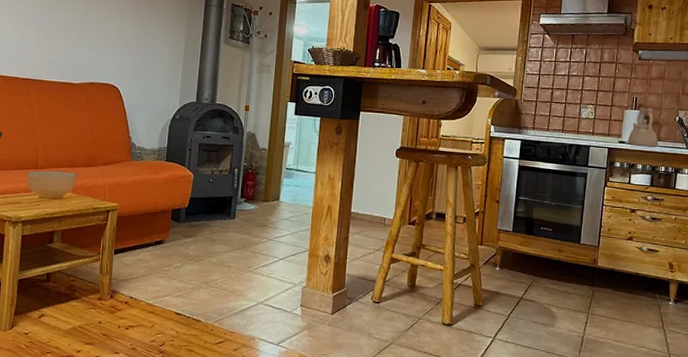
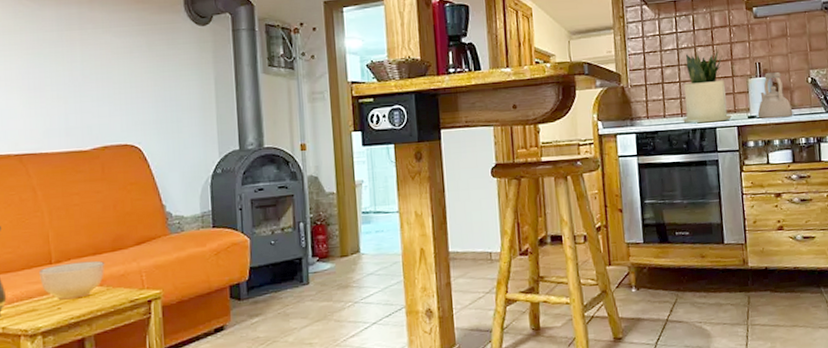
planter: none [563,81,606,142] -> present [683,50,732,124]

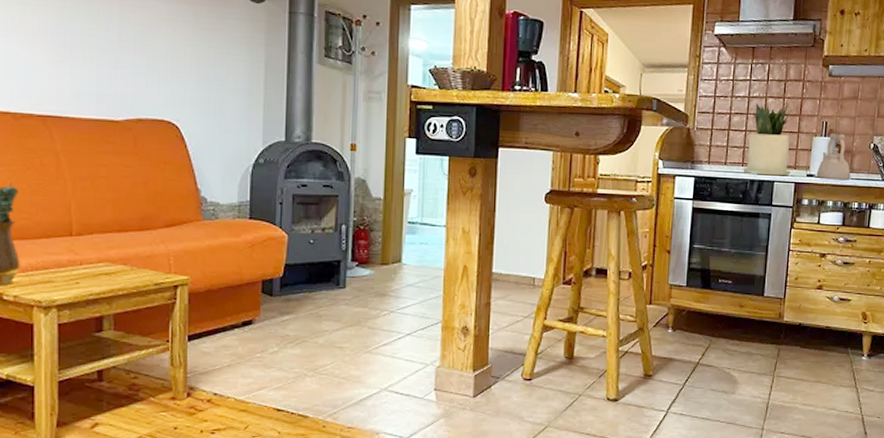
bowl: present [38,260,105,300] -> none [56,237,131,275]

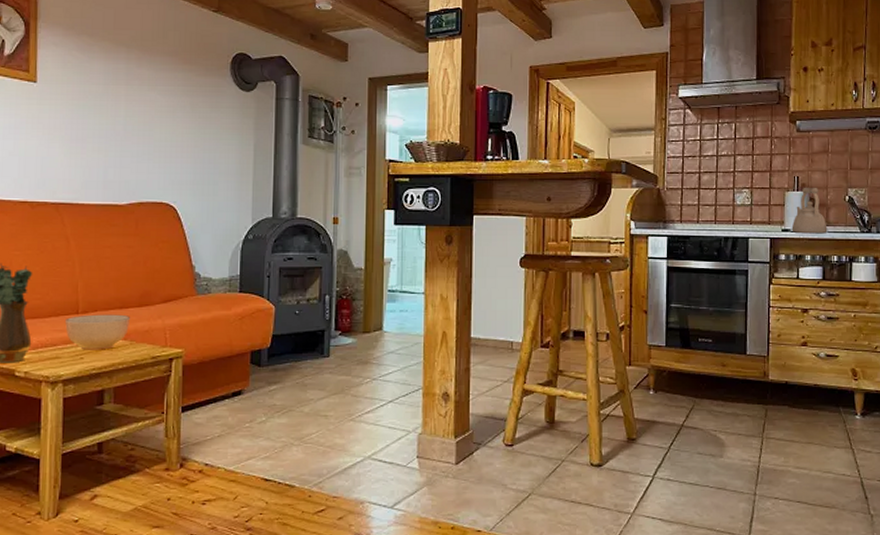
bowl: none [56,237,131,275] -> present [64,314,131,350]
planter: present [743,103,792,176] -> none [716,161,765,232]

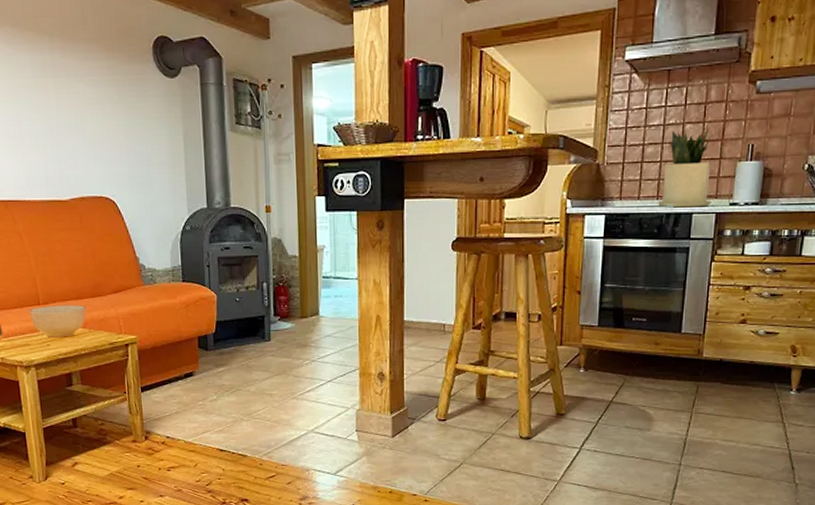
planter: none [716,161,765,232] -> present [658,129,713,208]
kettle: present [791,187,828,234] -> none [740,155,781,207]

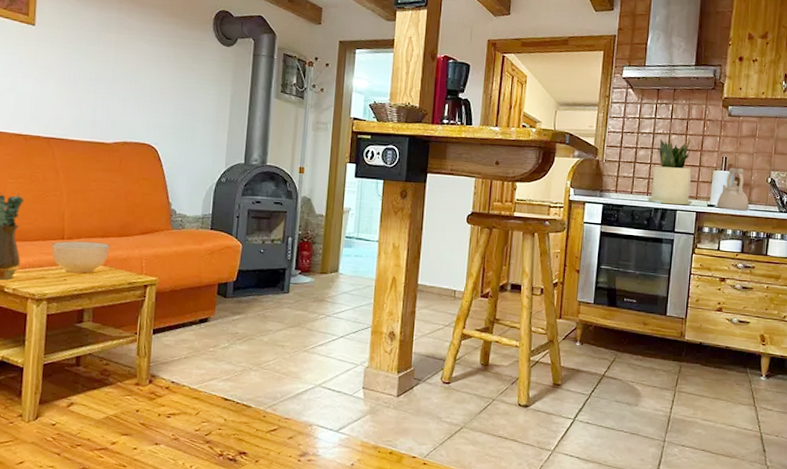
kettle: none [740,155,781,207] -> present [716,168,749,211]

